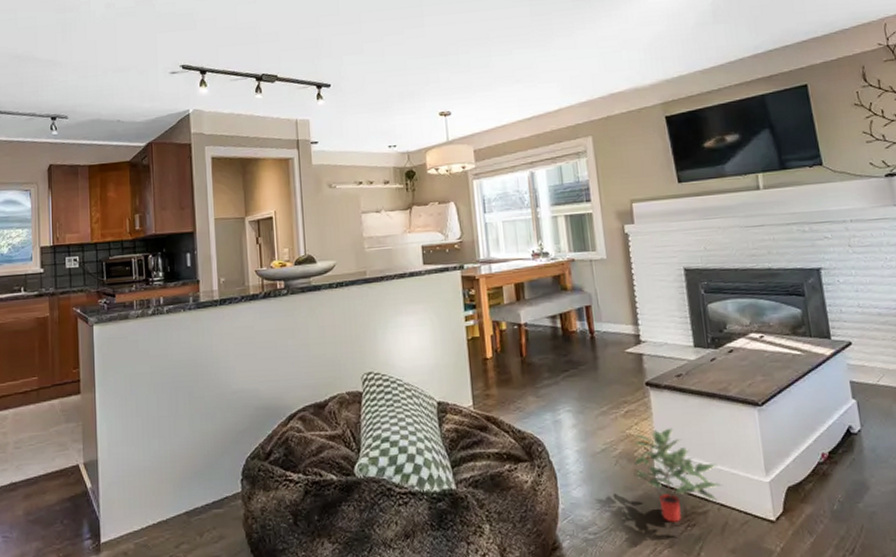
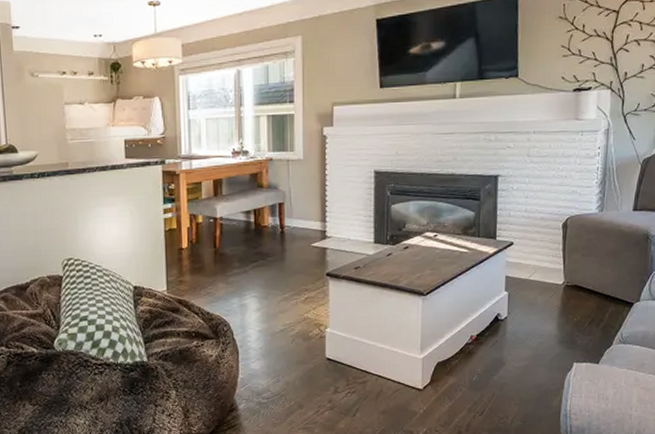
potted plant: present [634,427,722,522] -> none [307,312,382,390]

